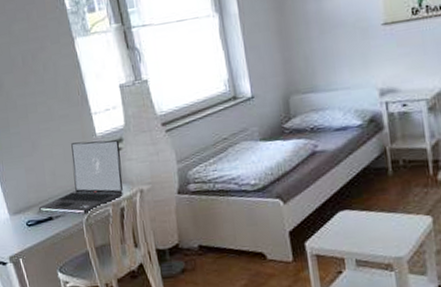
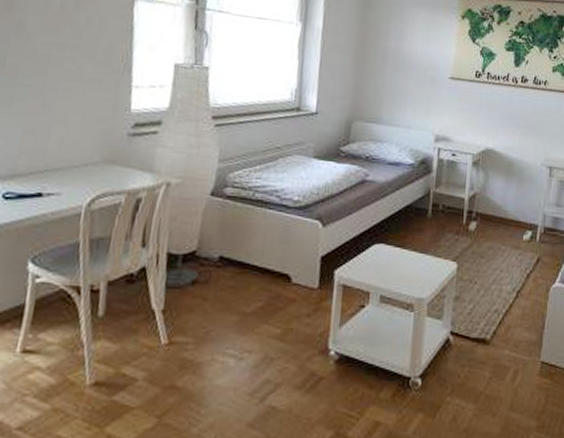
laptop: present [38,140,123,214] -> none [26,113,157,198]

